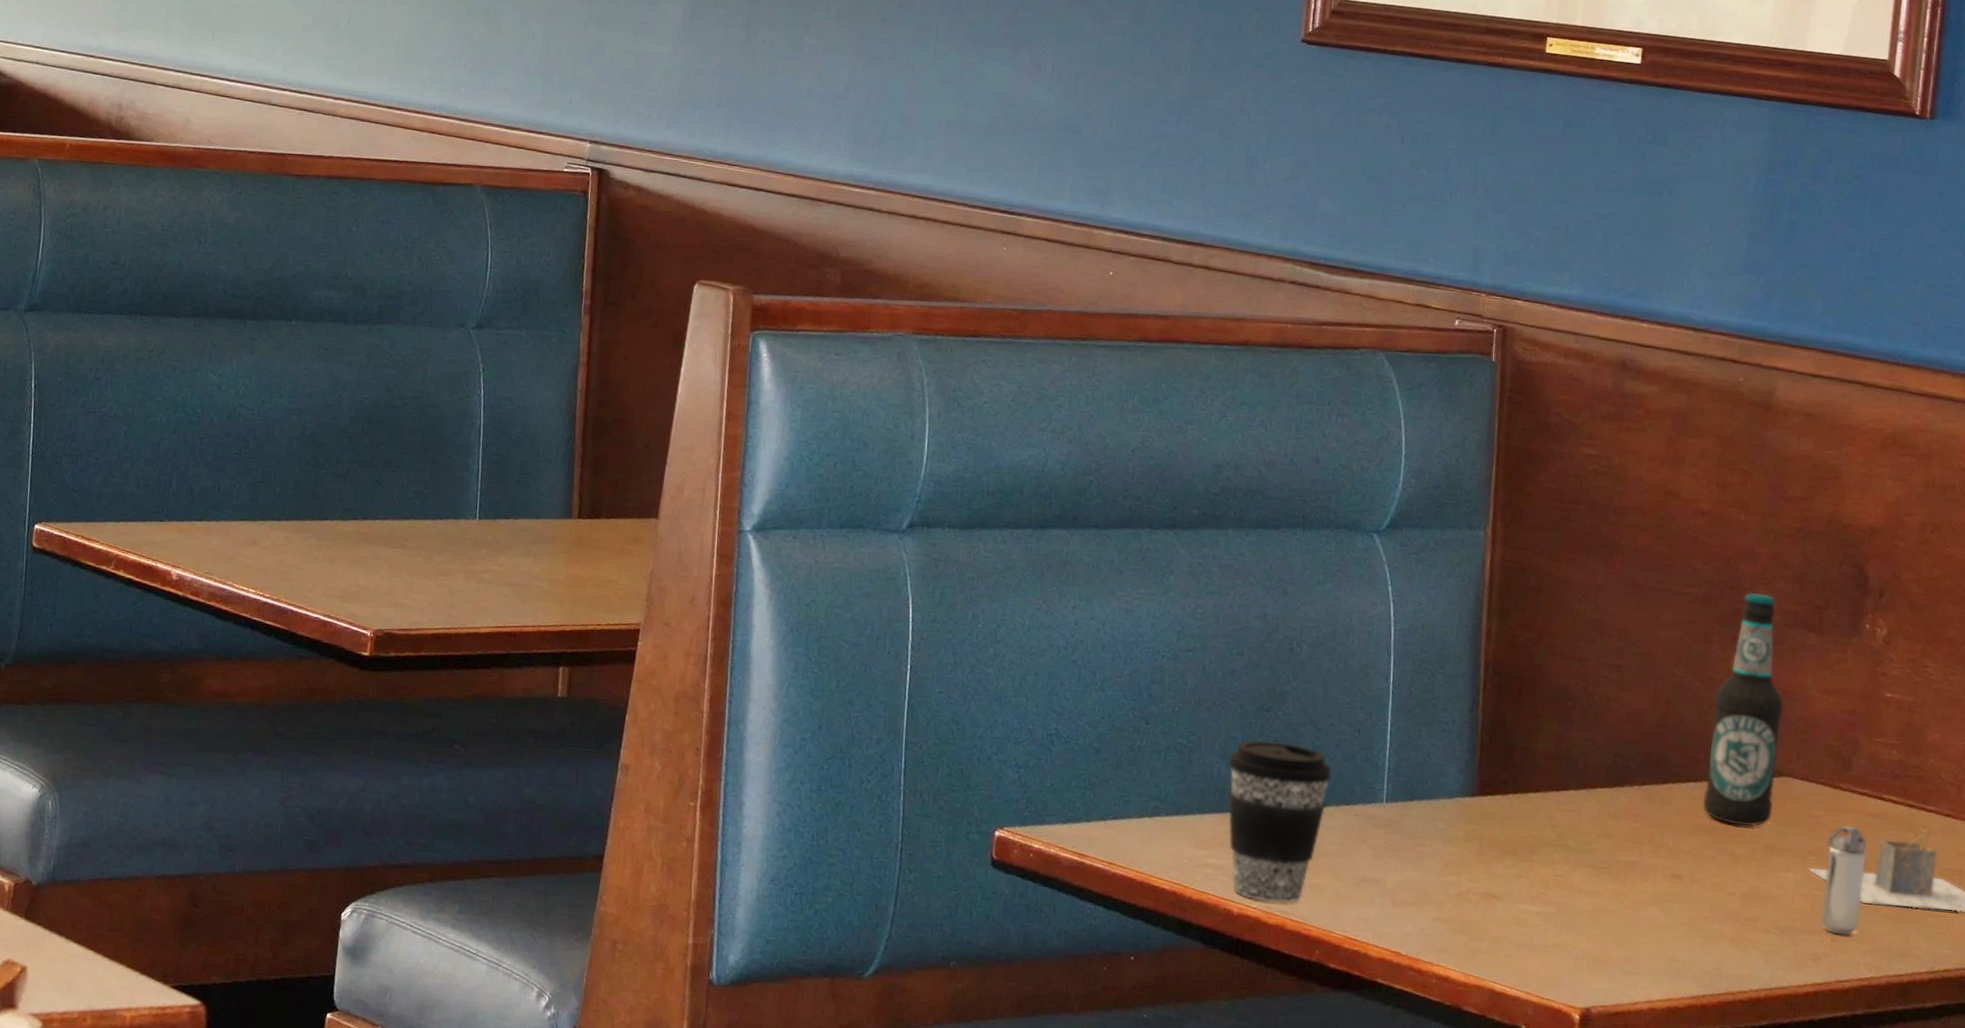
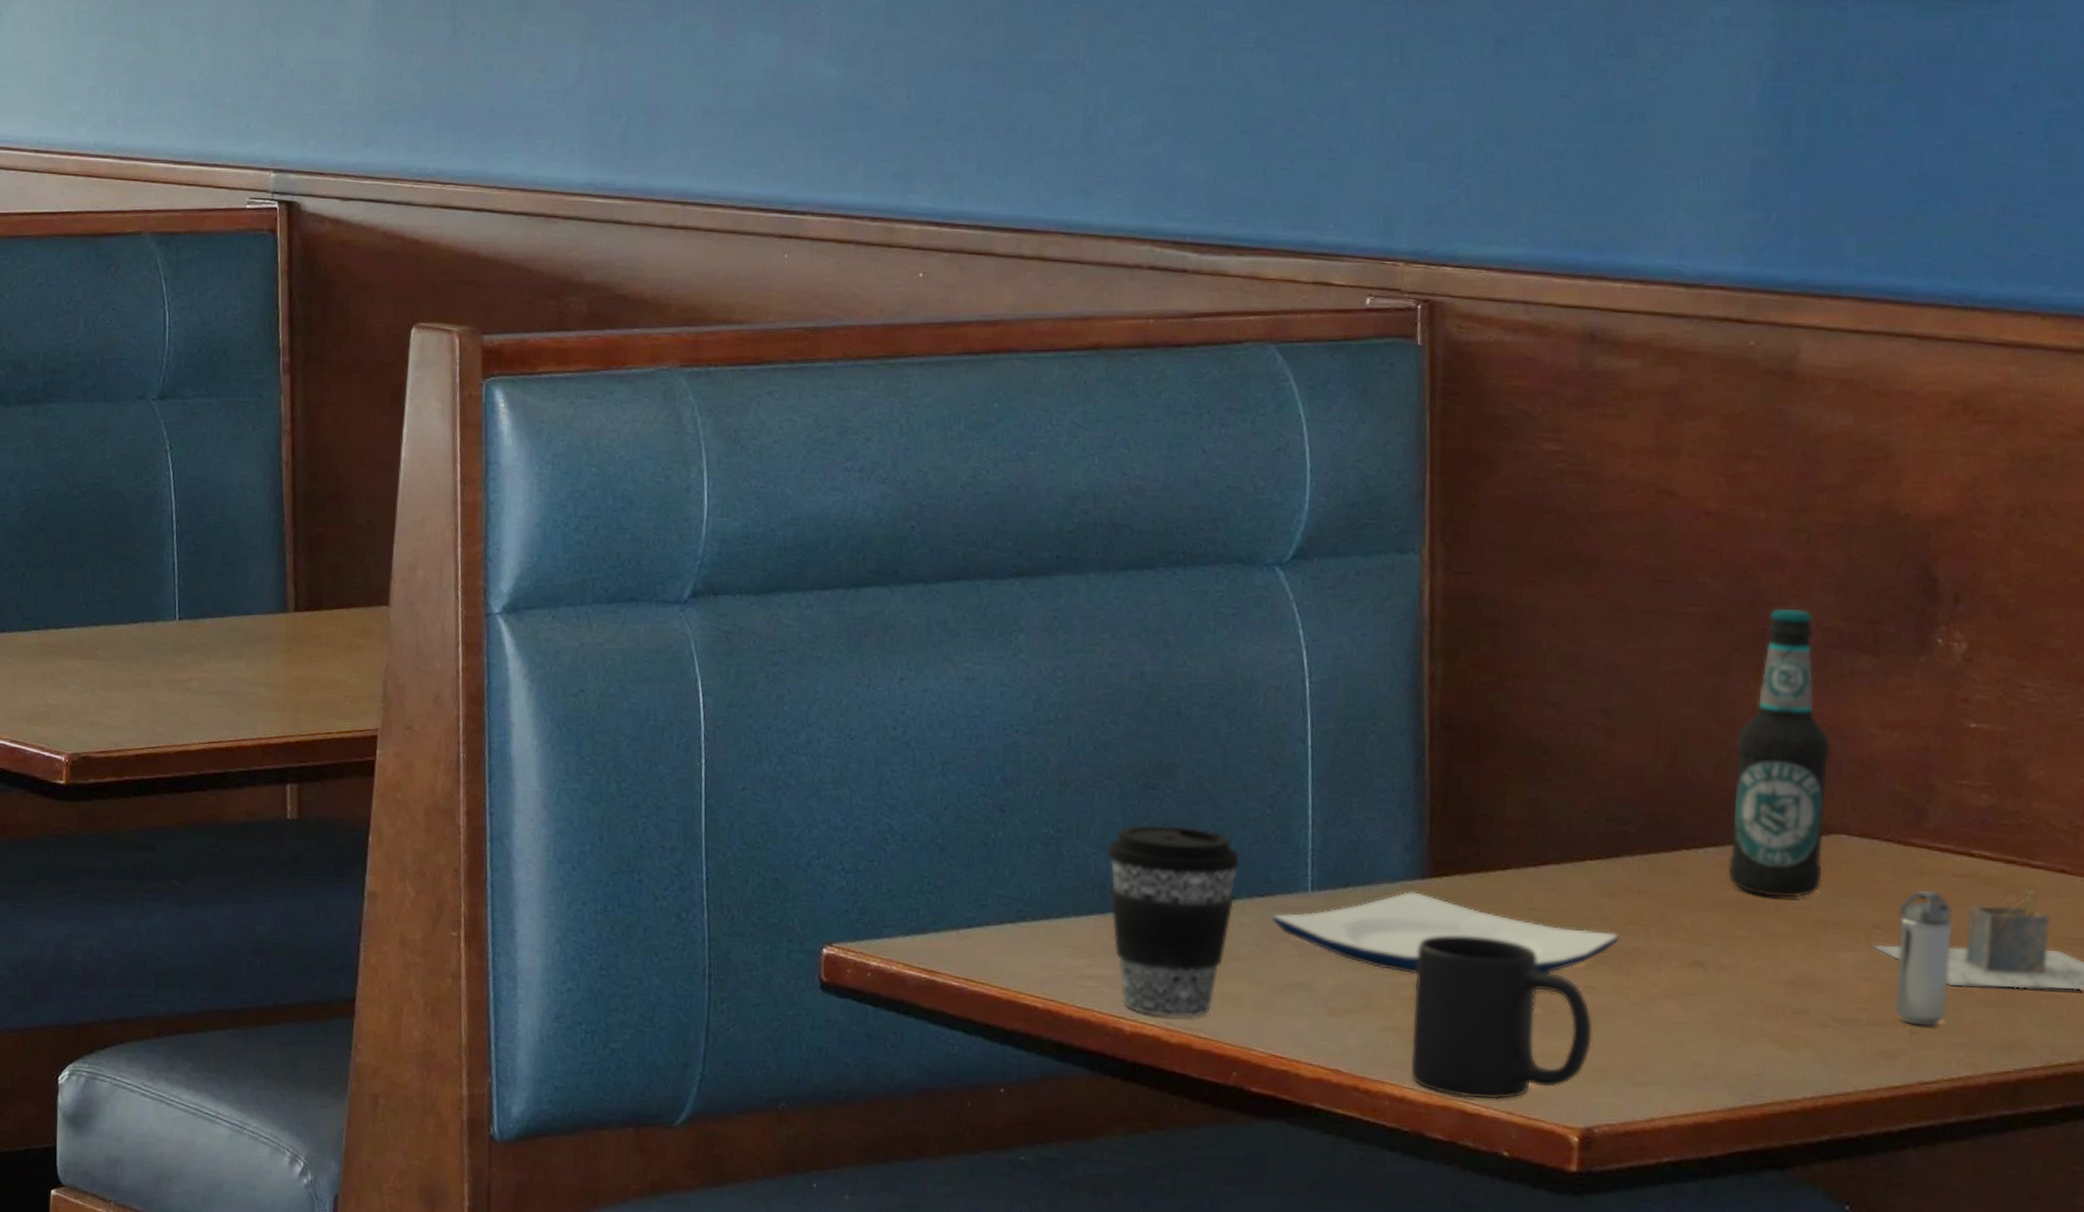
plate: none [1353,806,1619,880] -> present [1271,892,1620,975]
mug: none [1454,844,1595,982] -> present [1410,935,1593,1100]

